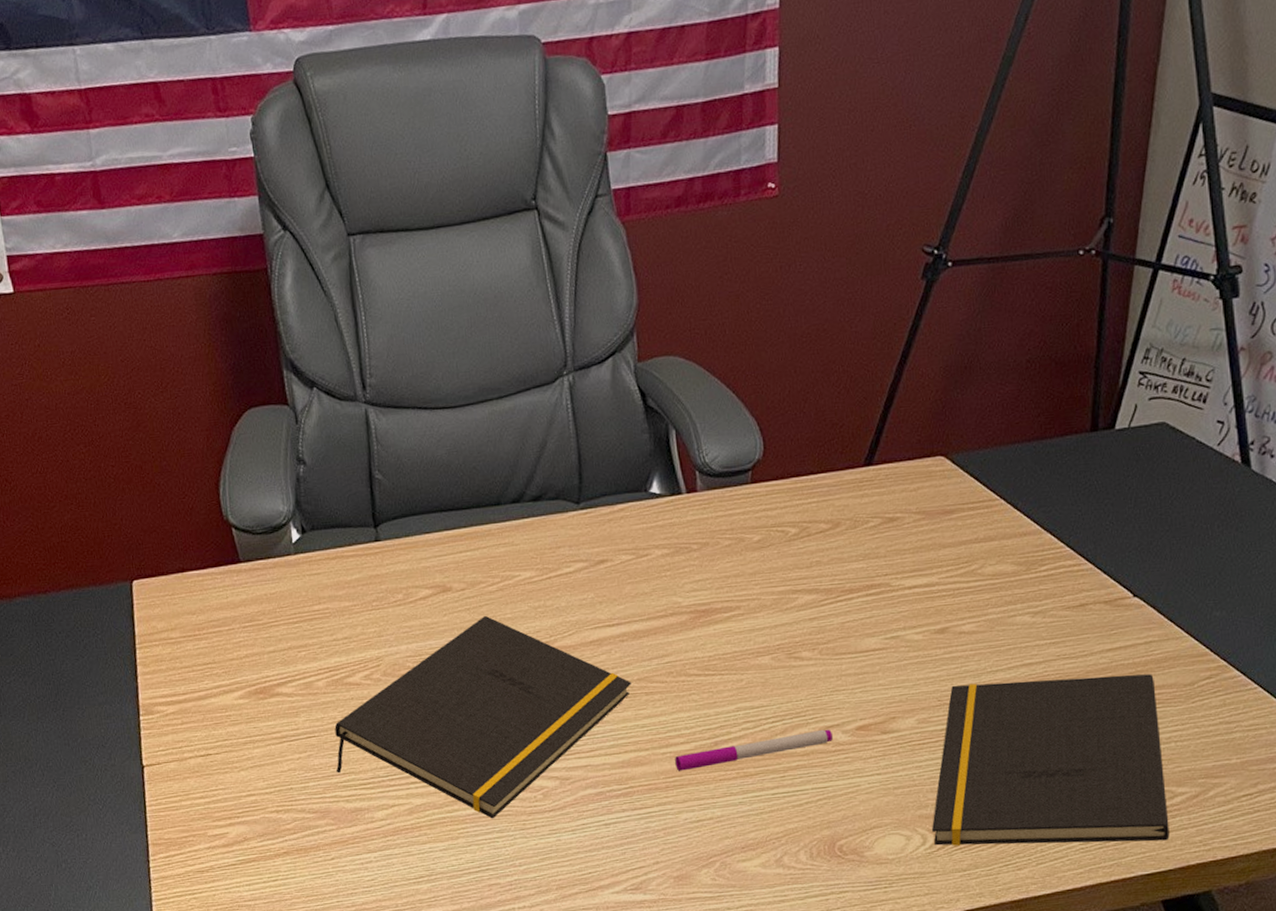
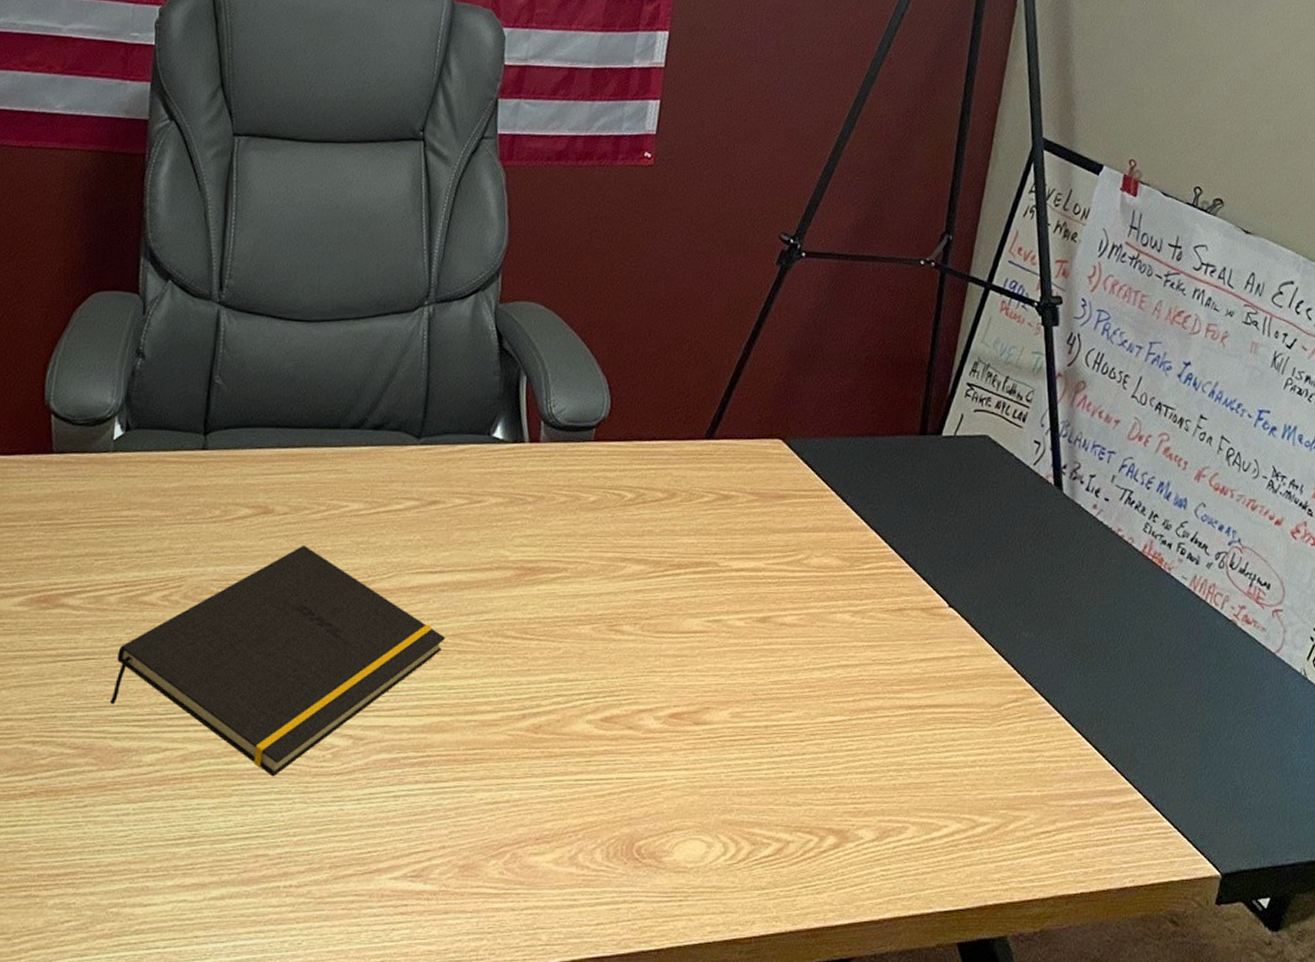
pen: present [675,729,833,771] -> none [478,712,644,743]
notepad: present [931,674,1170,846] -> none [733,679,969,875]

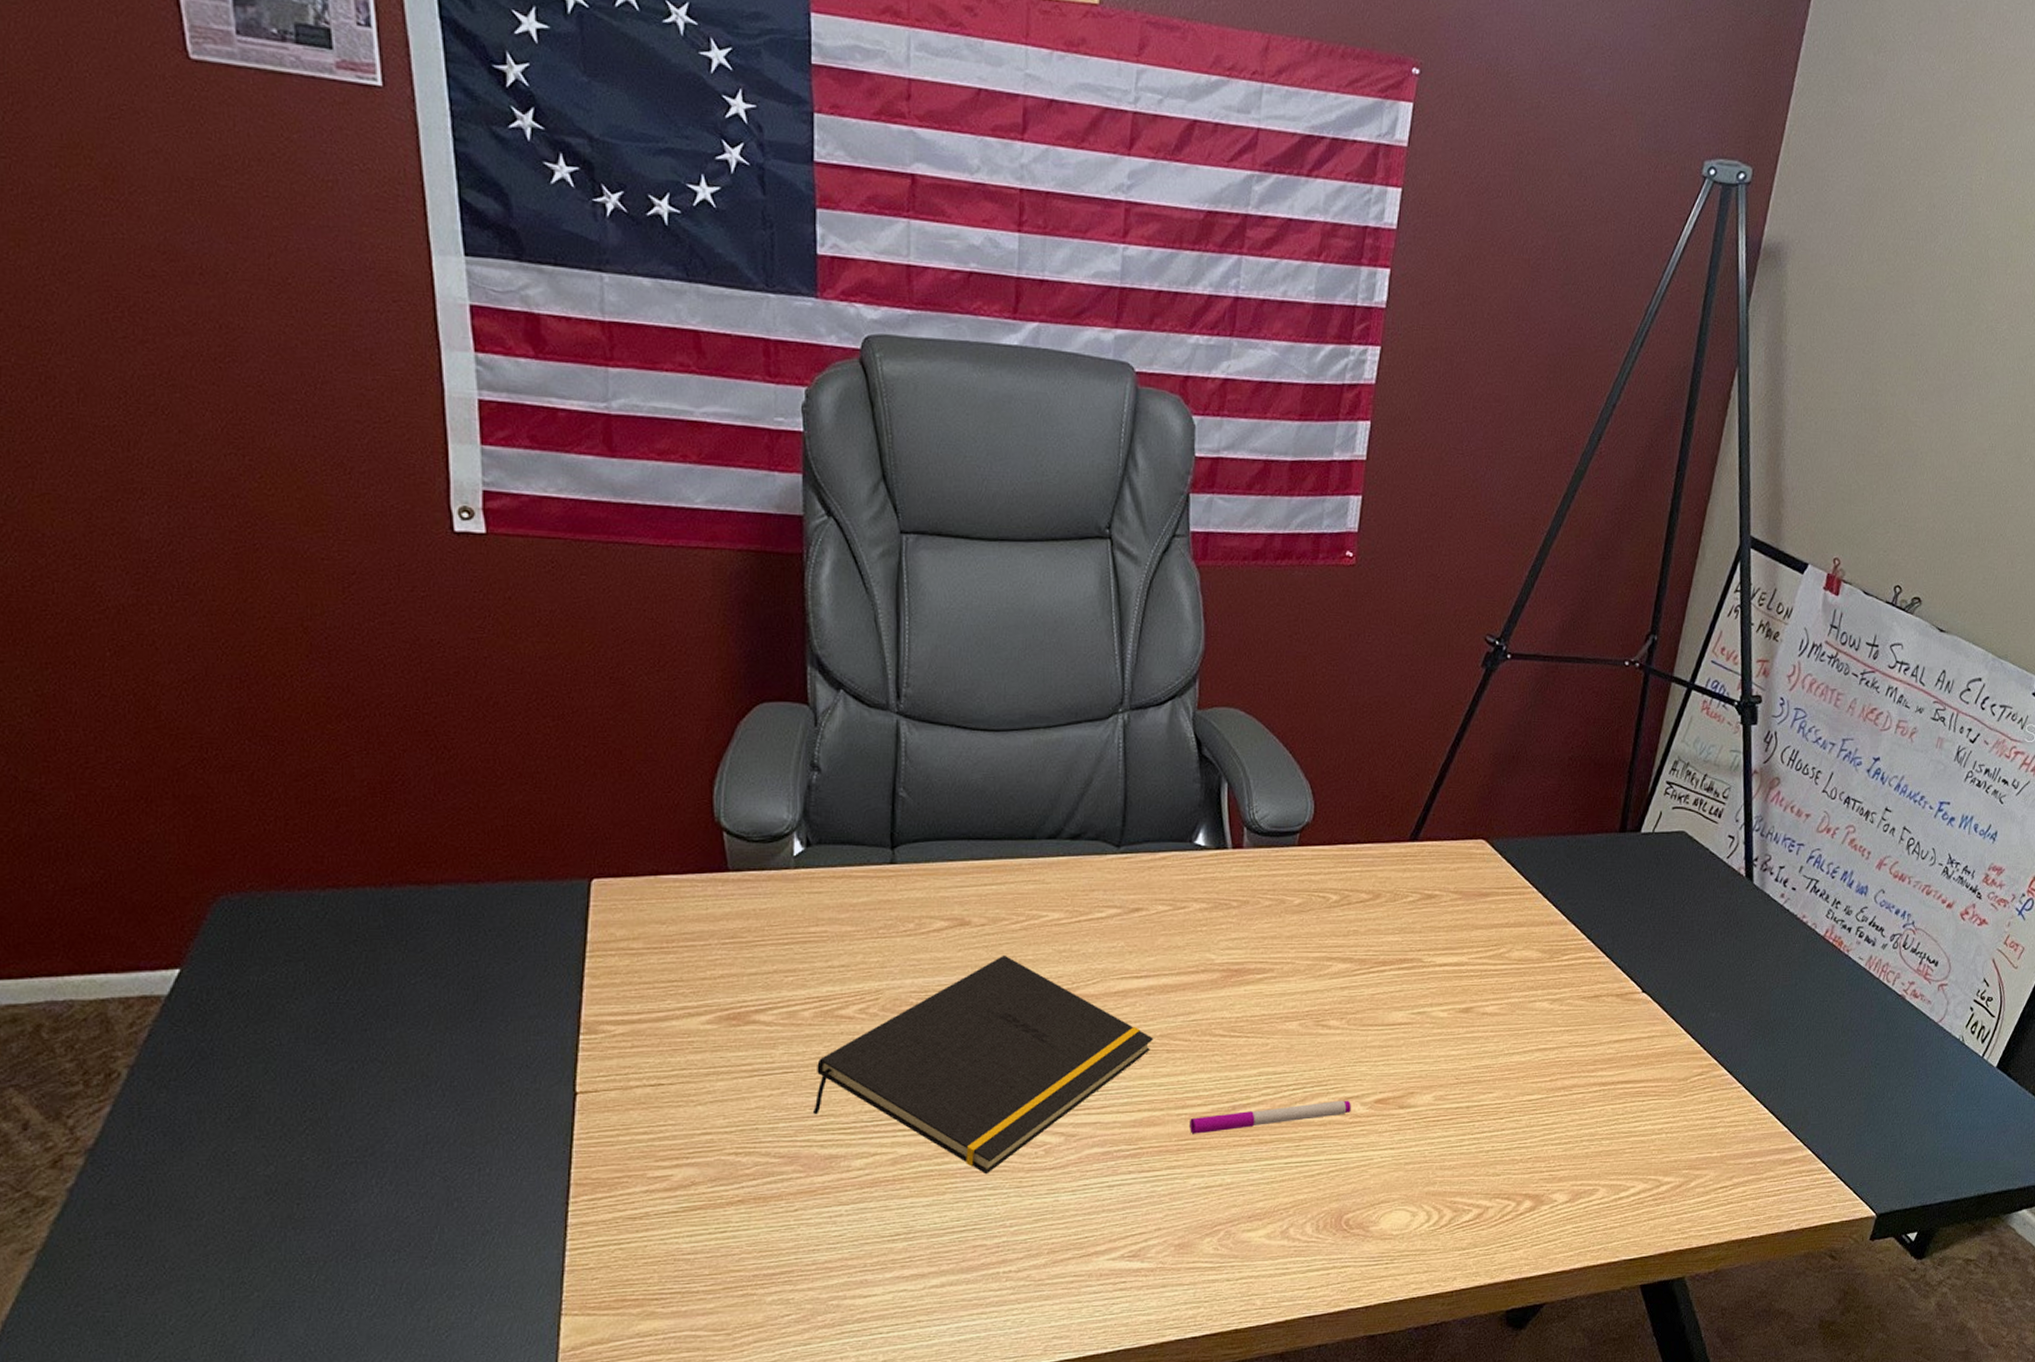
pen: none [478,712,644,743] -> present [1190,1100,1351,1134]

